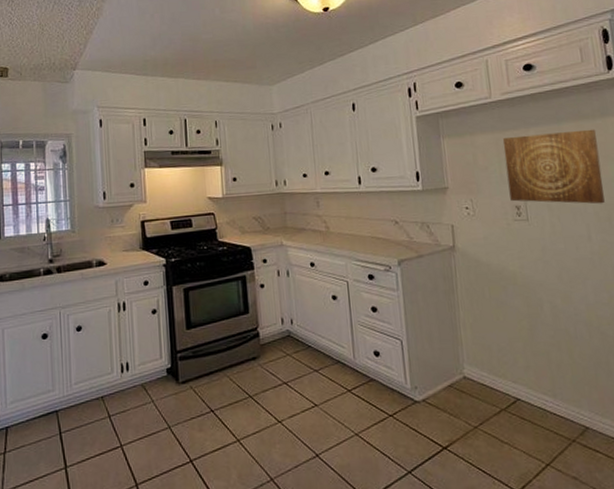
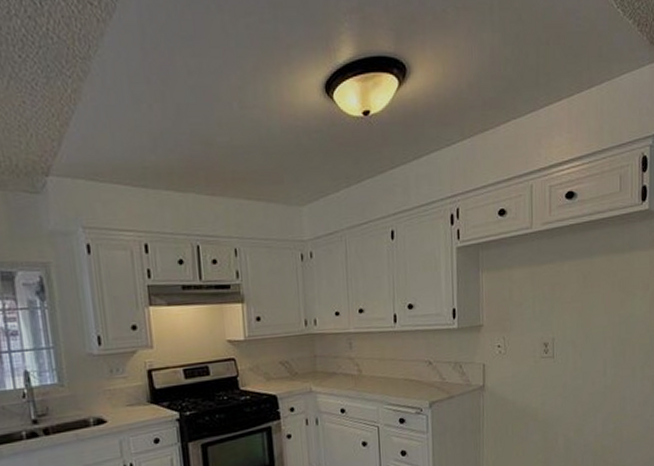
wall art: present [502,129,605,204] -> none [538,263,624,340]

